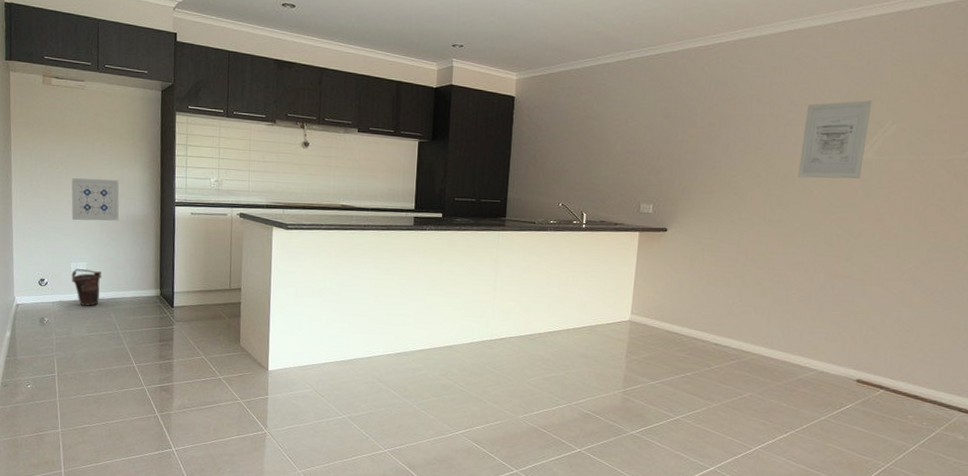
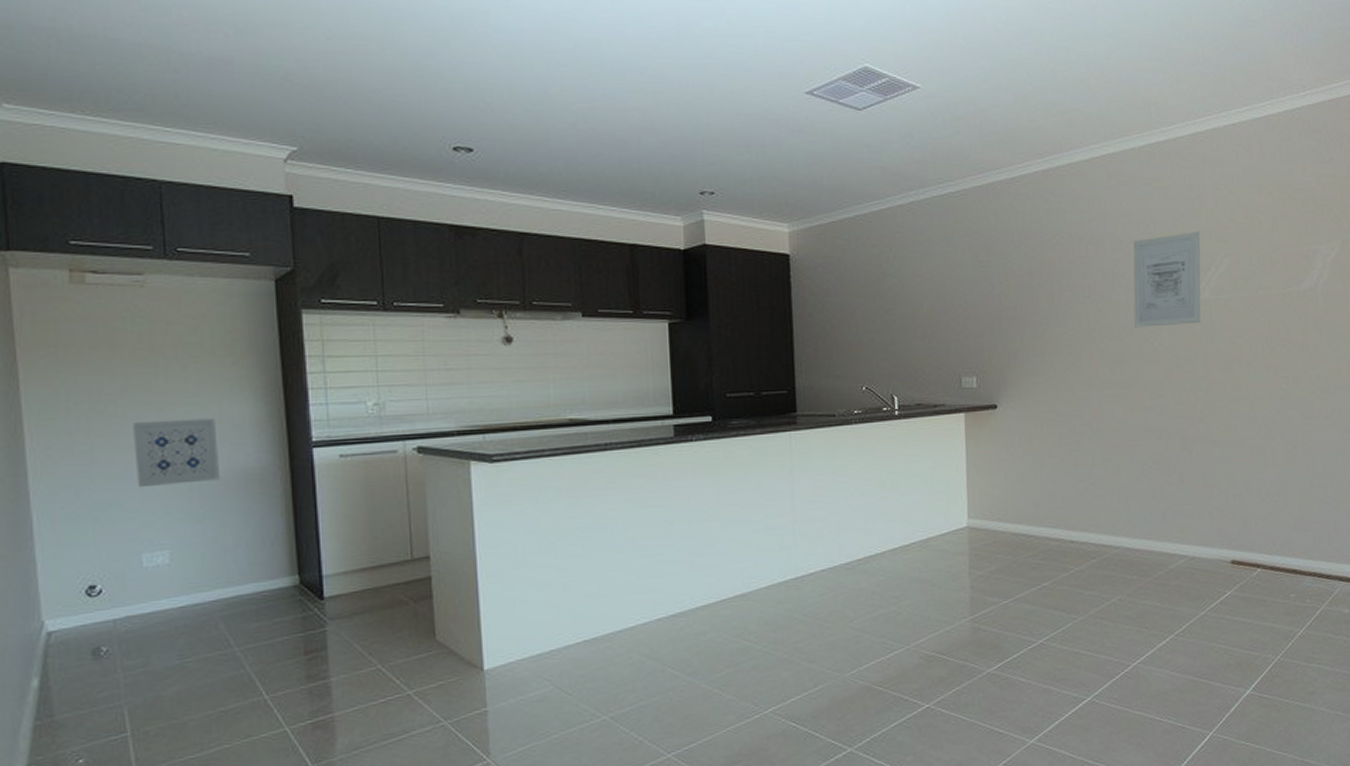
bucket: present [71,269,102,306] -> none [143,560,199,618]

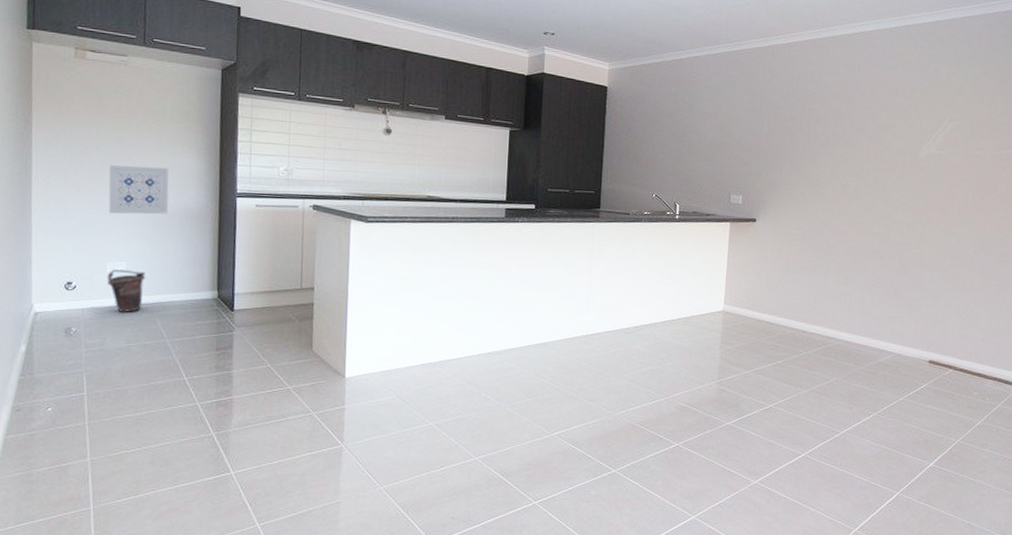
bucket: none [143,560,199,618] -> present [106,269,146,312]
wall art: present [1133,231,1201,328] -> none [872,99,933,172]

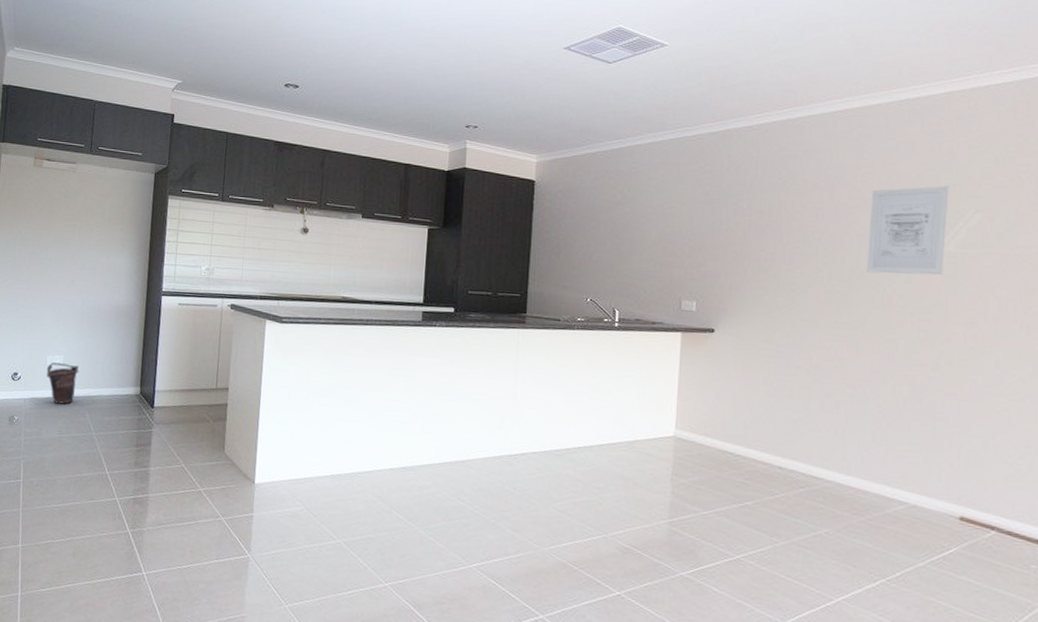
wall art: present [108,164,169,215] -> none [52,263,104,311]
wall art: none [872,99,933,172] -> present [867,186,949,275]

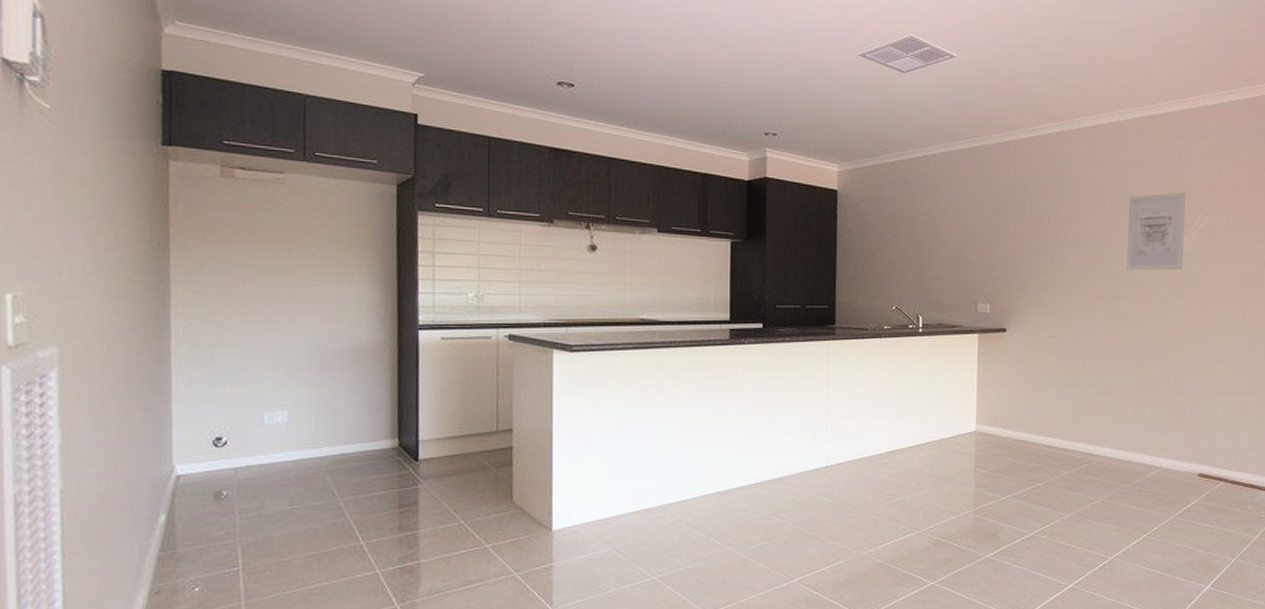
bucket: present [46,362,79,404] -> none [264,420,312,469]

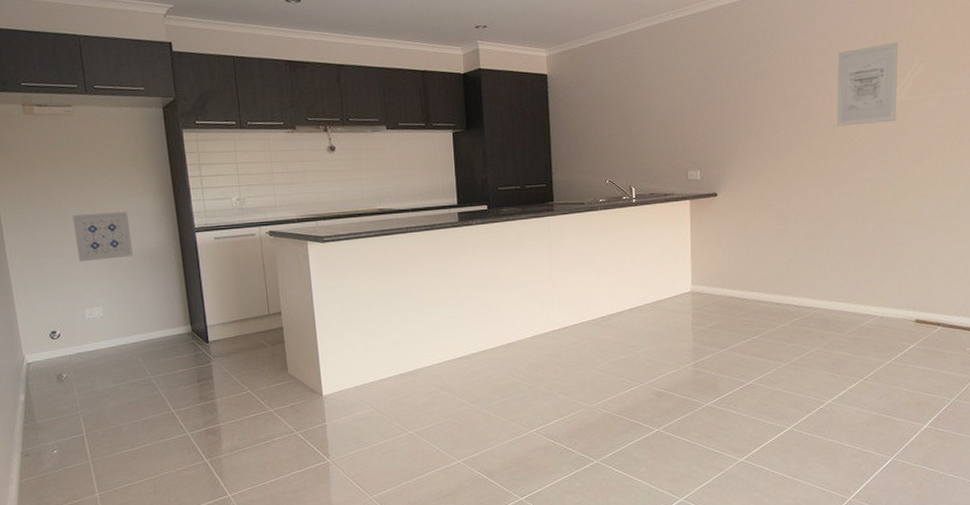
wall art: none [264,298,338,356] -> present [73,211,134,262]

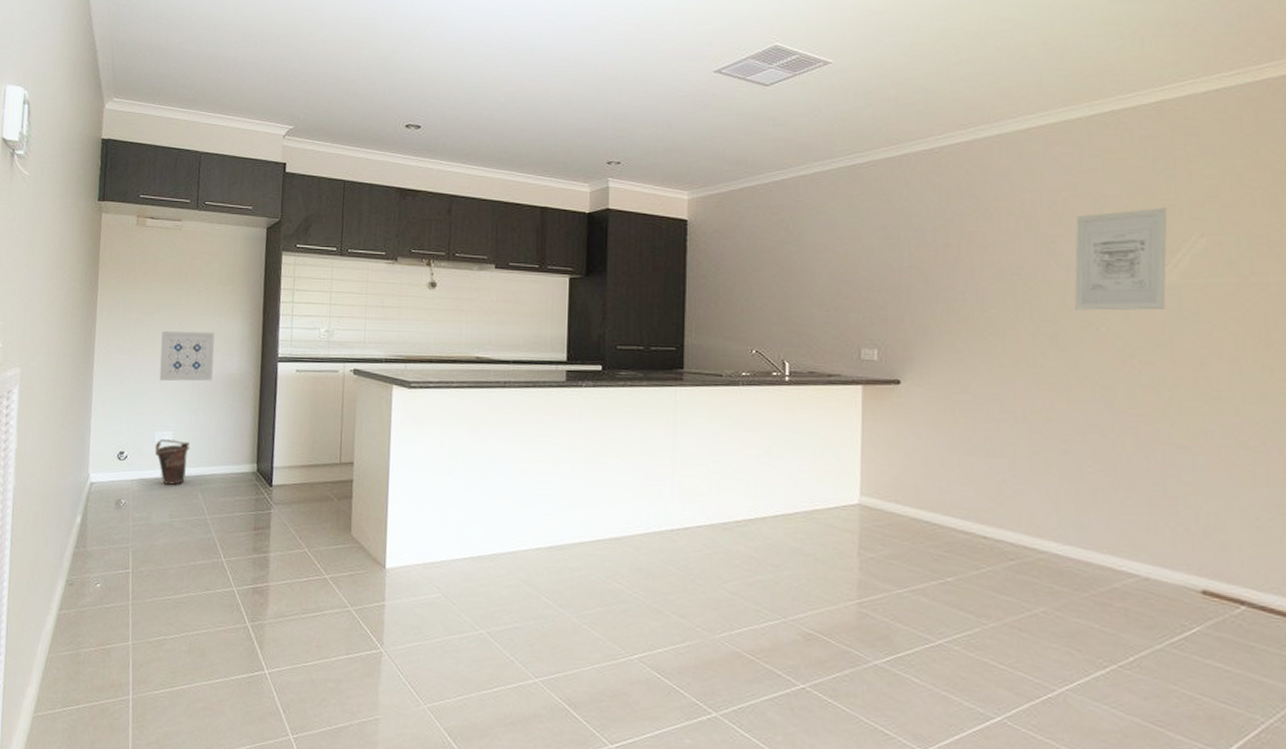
bucket: none [86,314,123,355] -> present [154,439,190,485]

